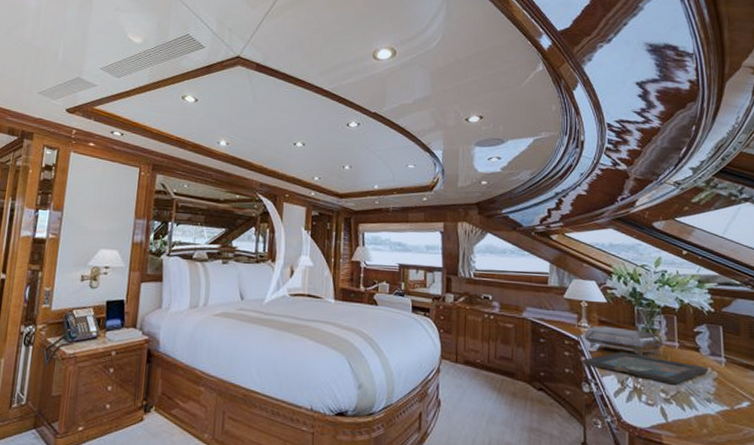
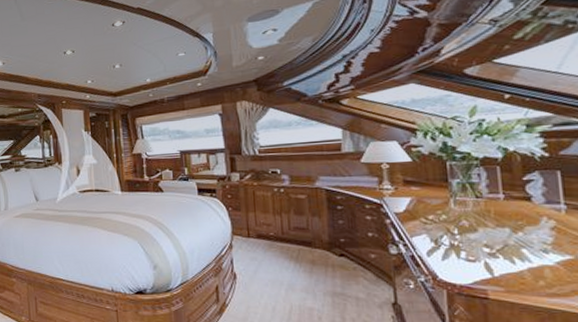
decorative tray: present [583,351,709,385] -> none [388,209,545,239]
jewelry box: present [584,326,663,357] -> none [387,185,484,213]

